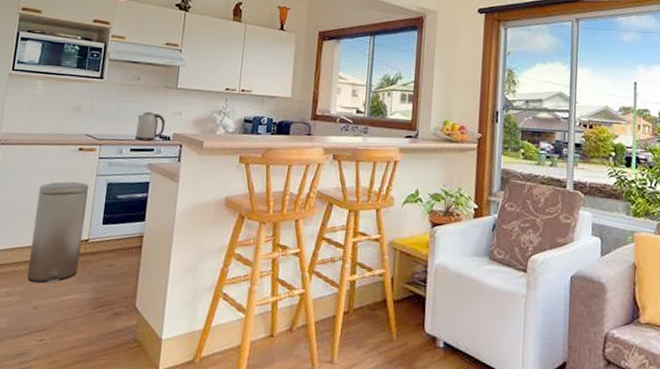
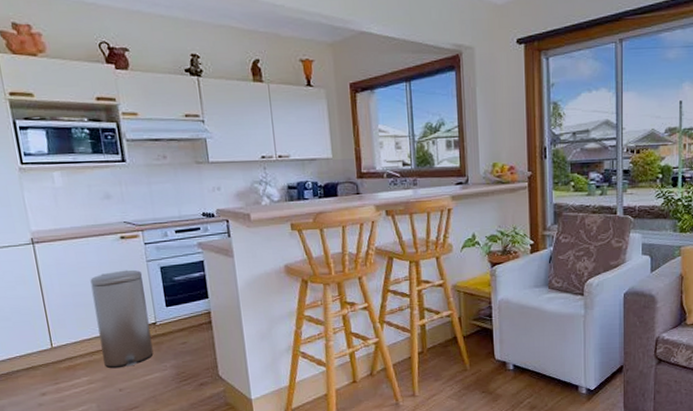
kettle: present [135,112,165,141] -> none [174,190,206,221]

